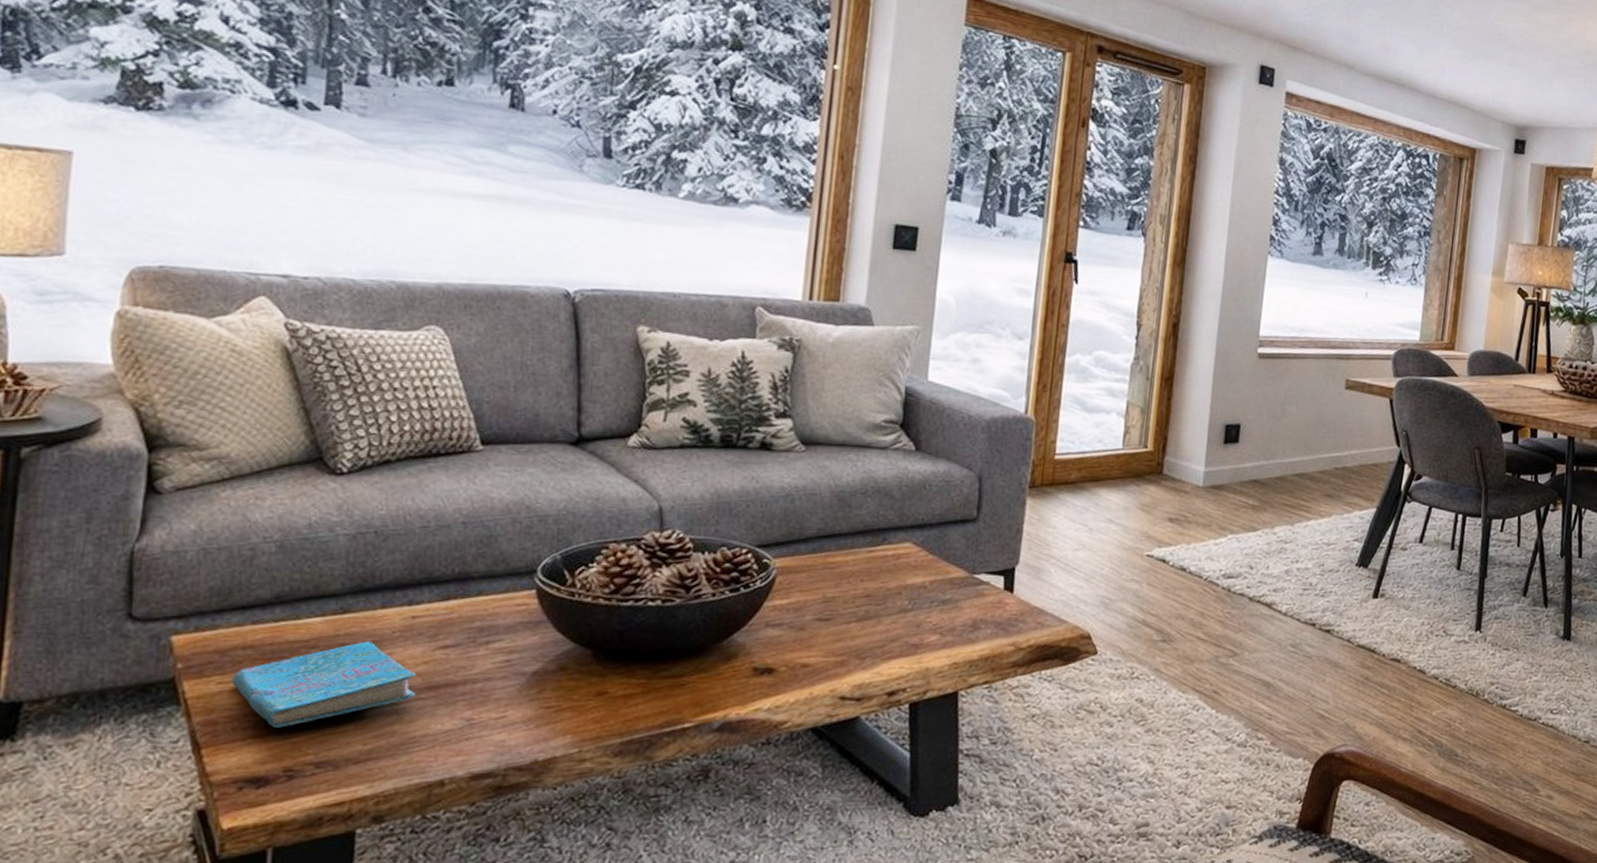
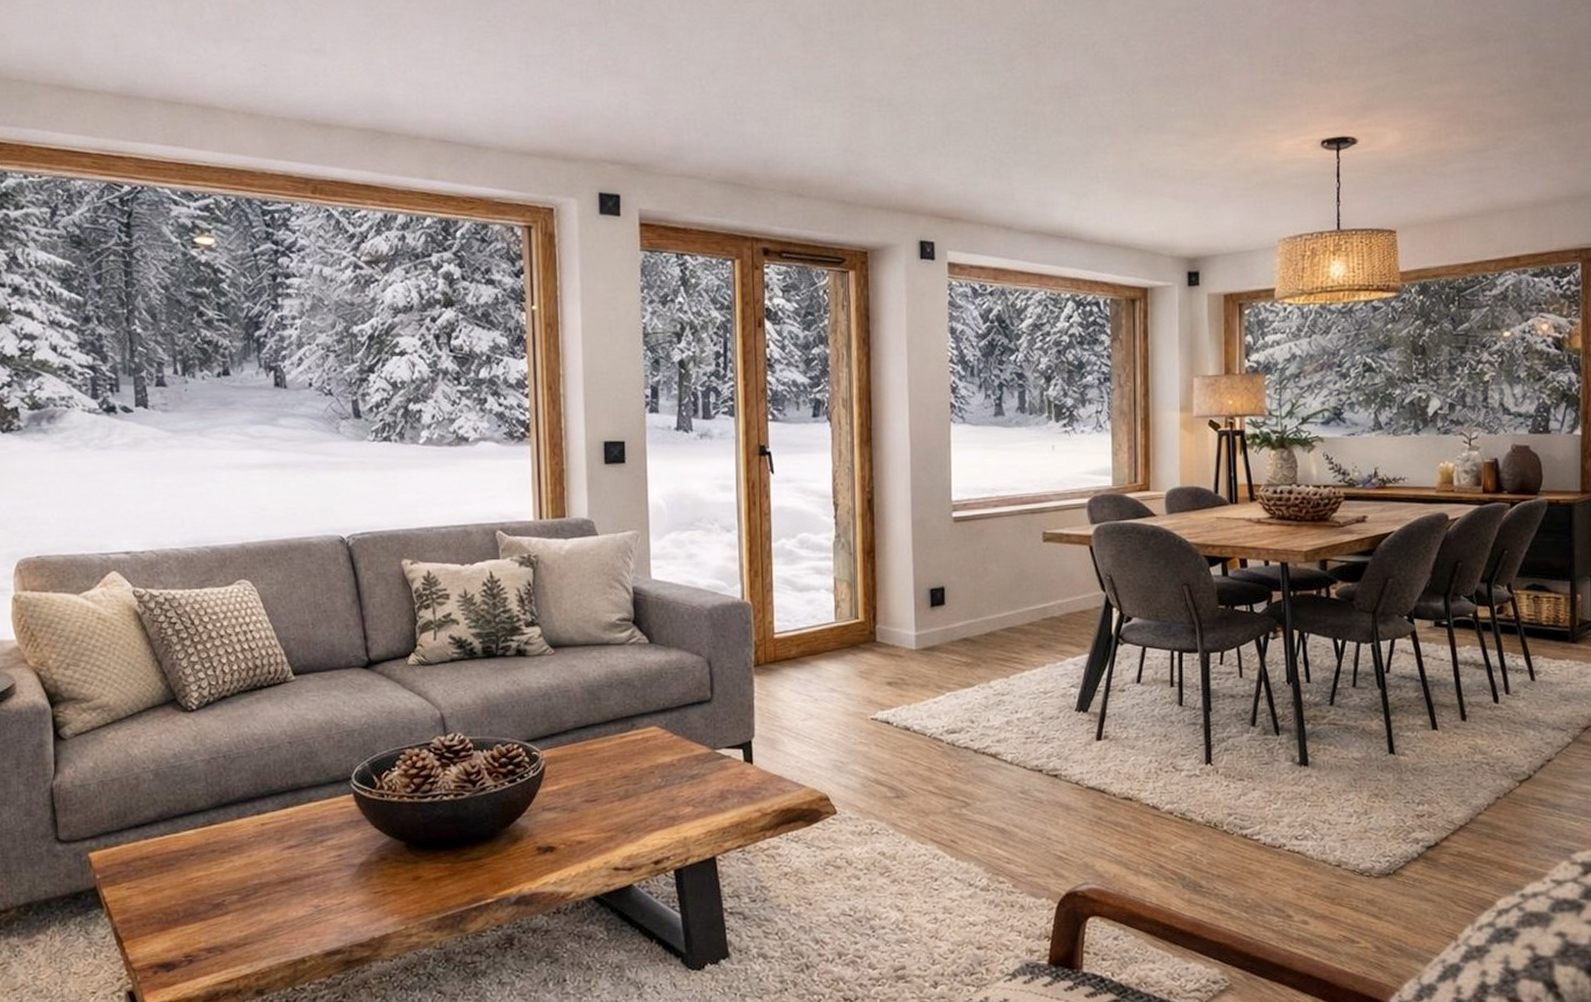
cover: present [232,641,417,728] -> none [137,847,273,922]

